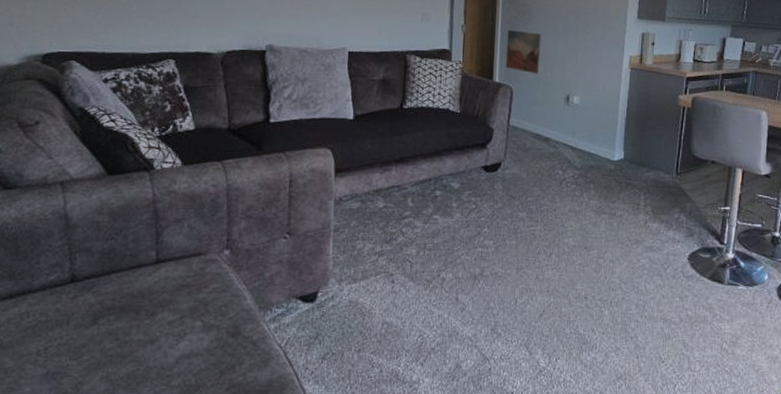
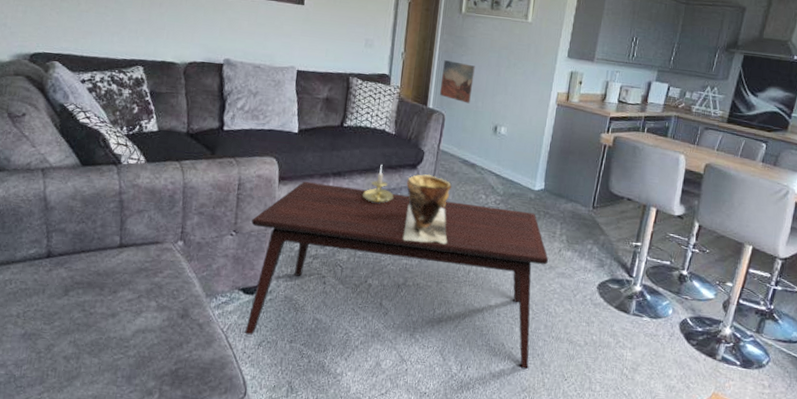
coffee table: none [305,172,635,354] -> present [244,181,549,369]
candle holder: none [429,147,463,189] -> present [363,165,394,204]
clay pot: none [476,153,526,227] -> present [403,174,452,244]

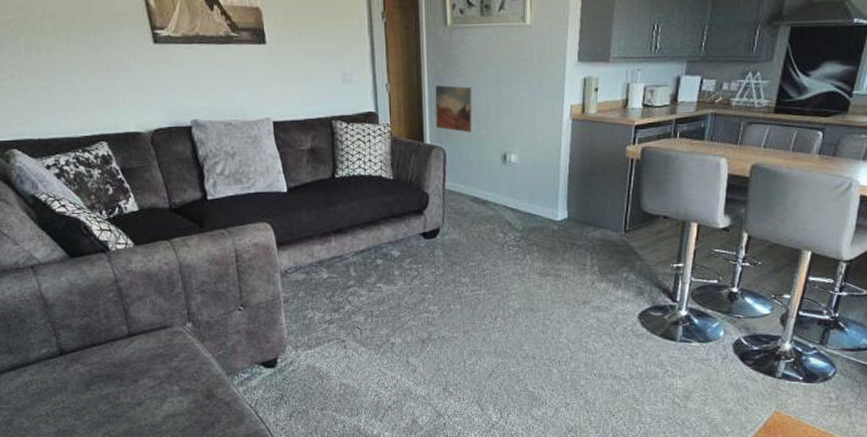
coffee table: present [244,181,549,369] -> none [257,243,582,409]
candle holder: present [363,165,394,204] -> none [369,215,403,258]
clay pot: present [403,174,452,244] -> none [415,219,468,293]

